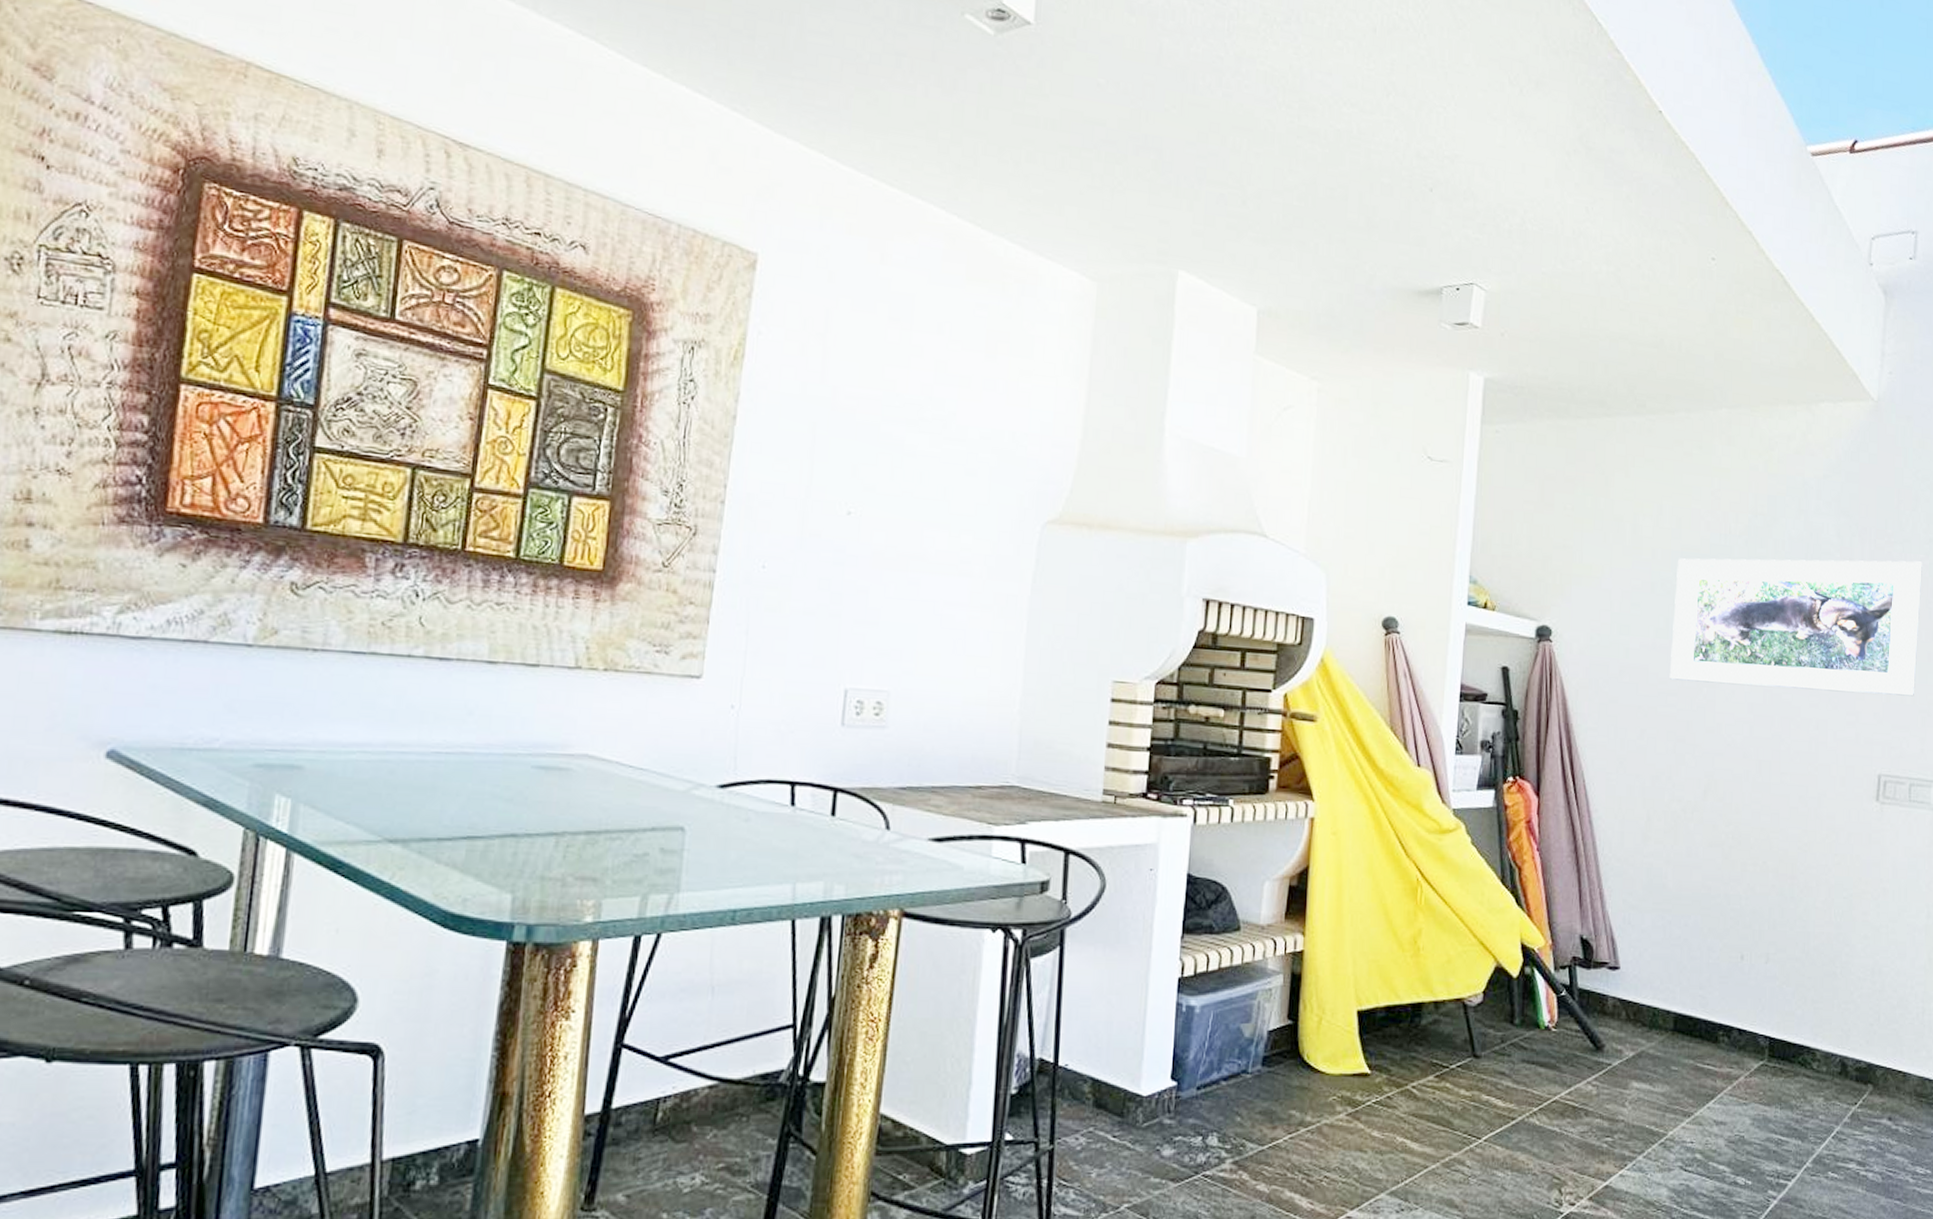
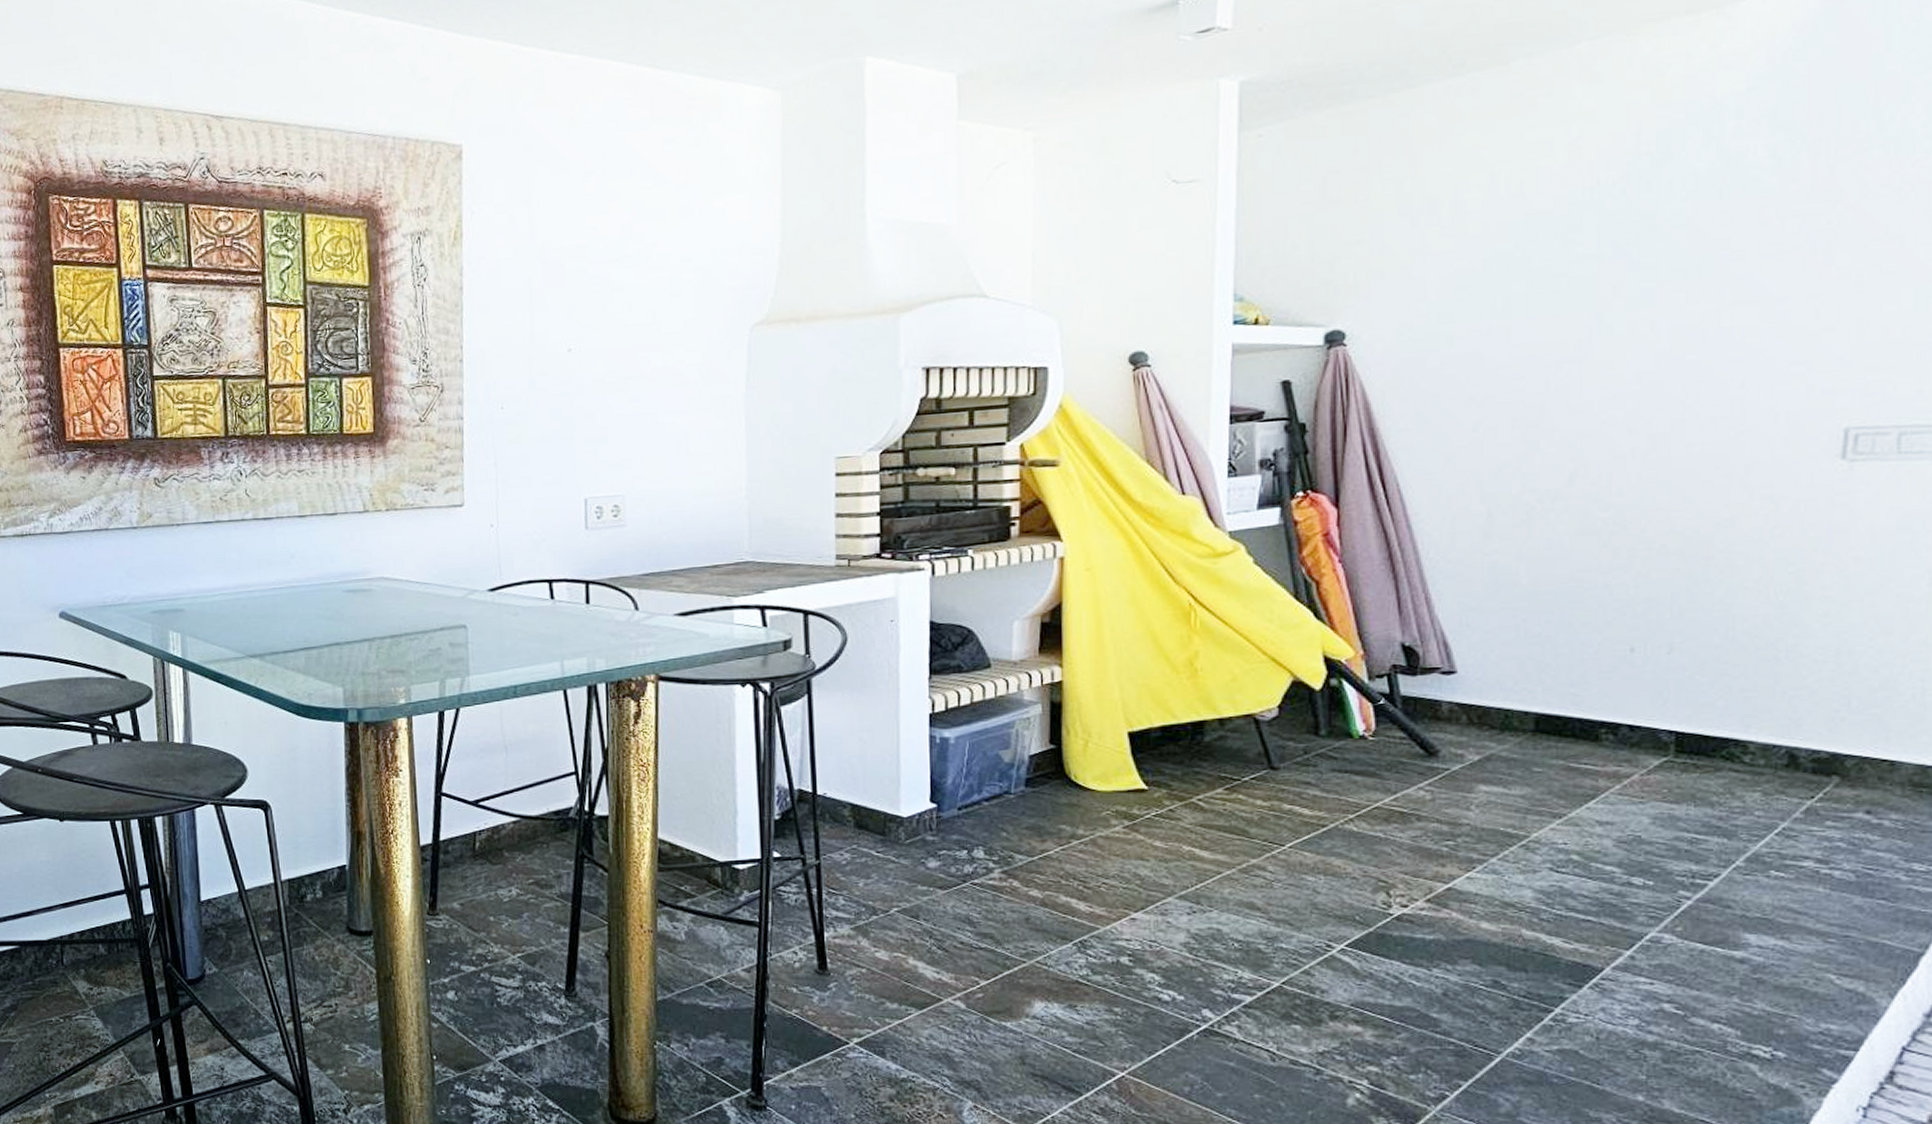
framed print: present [1669,558,1922,697] -> none [1513,163,1919,362]

